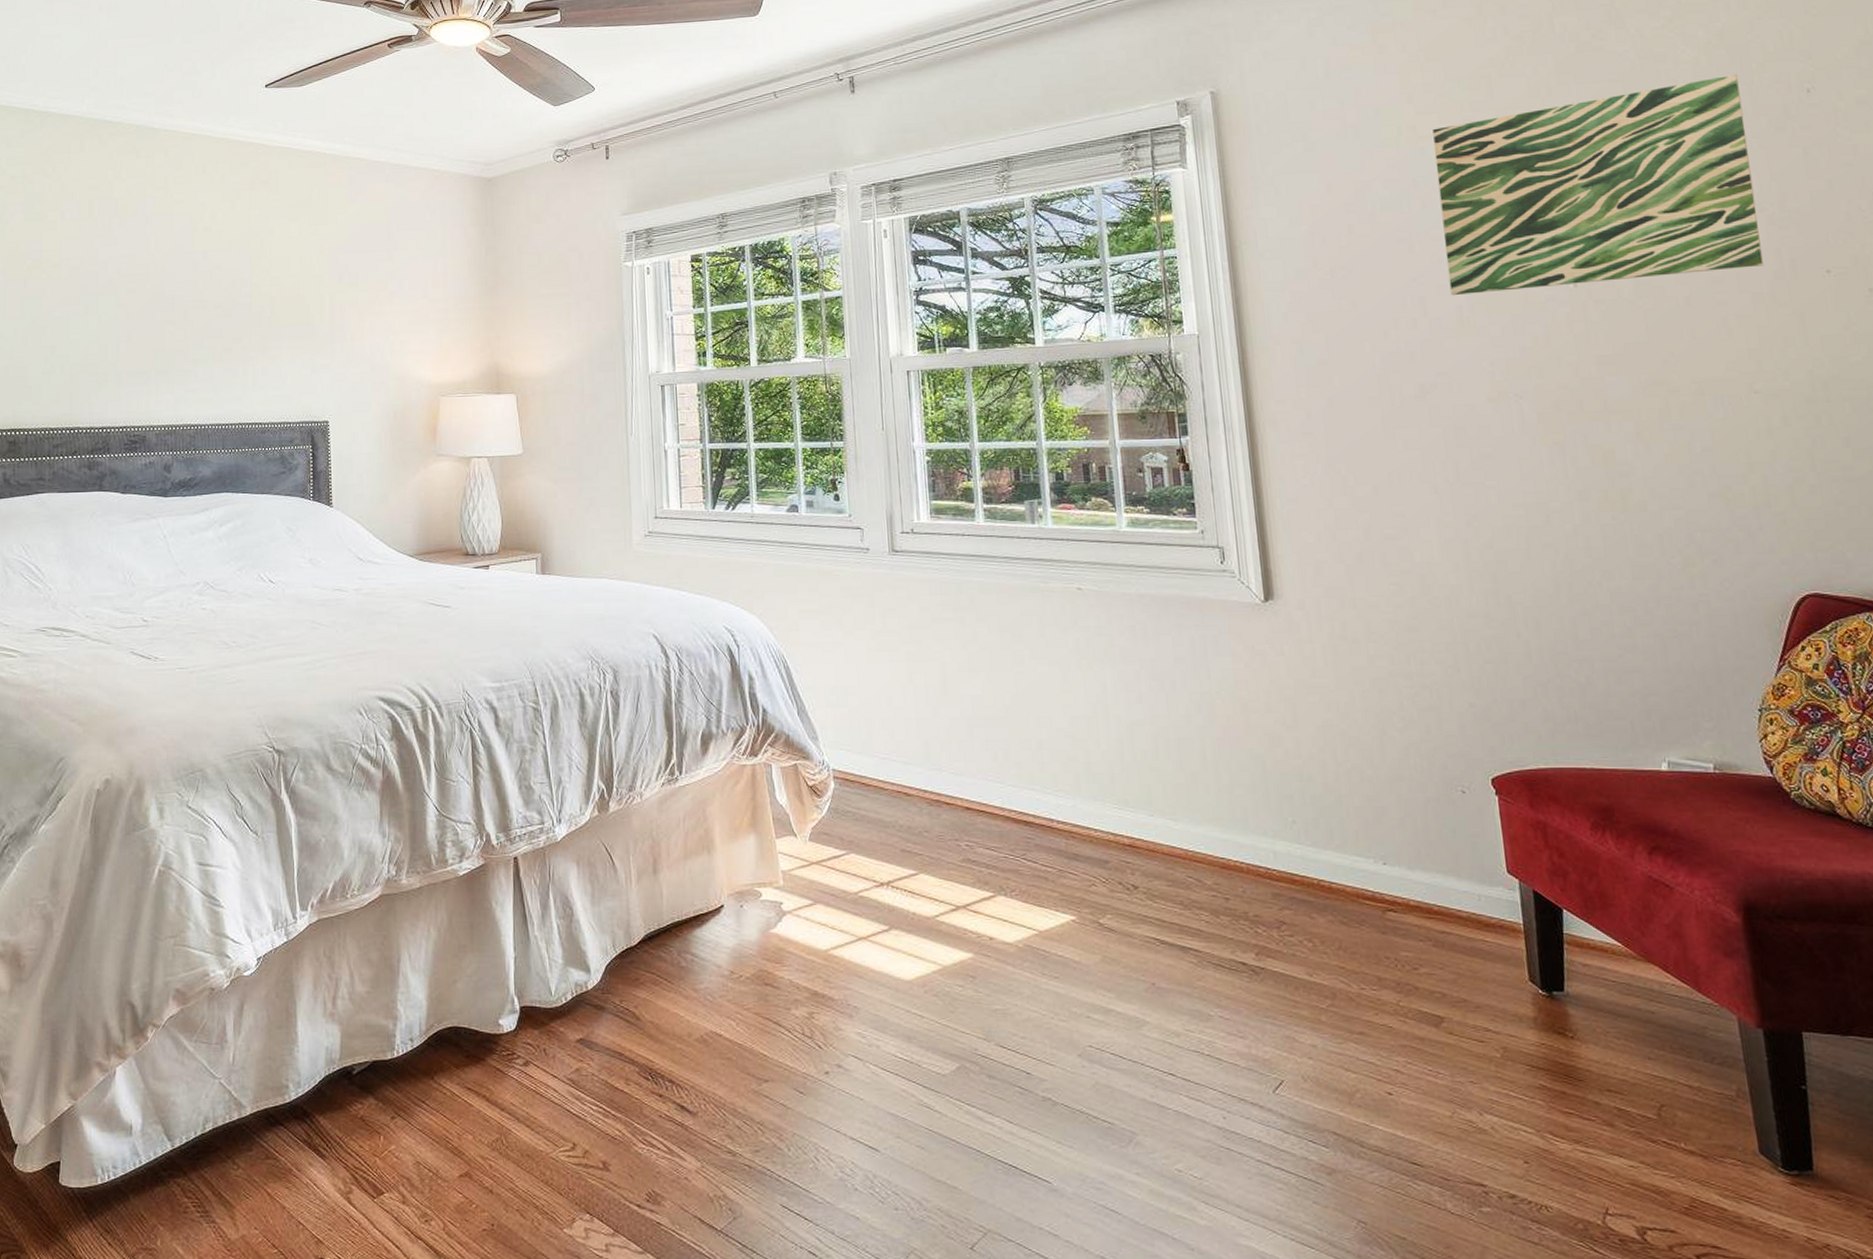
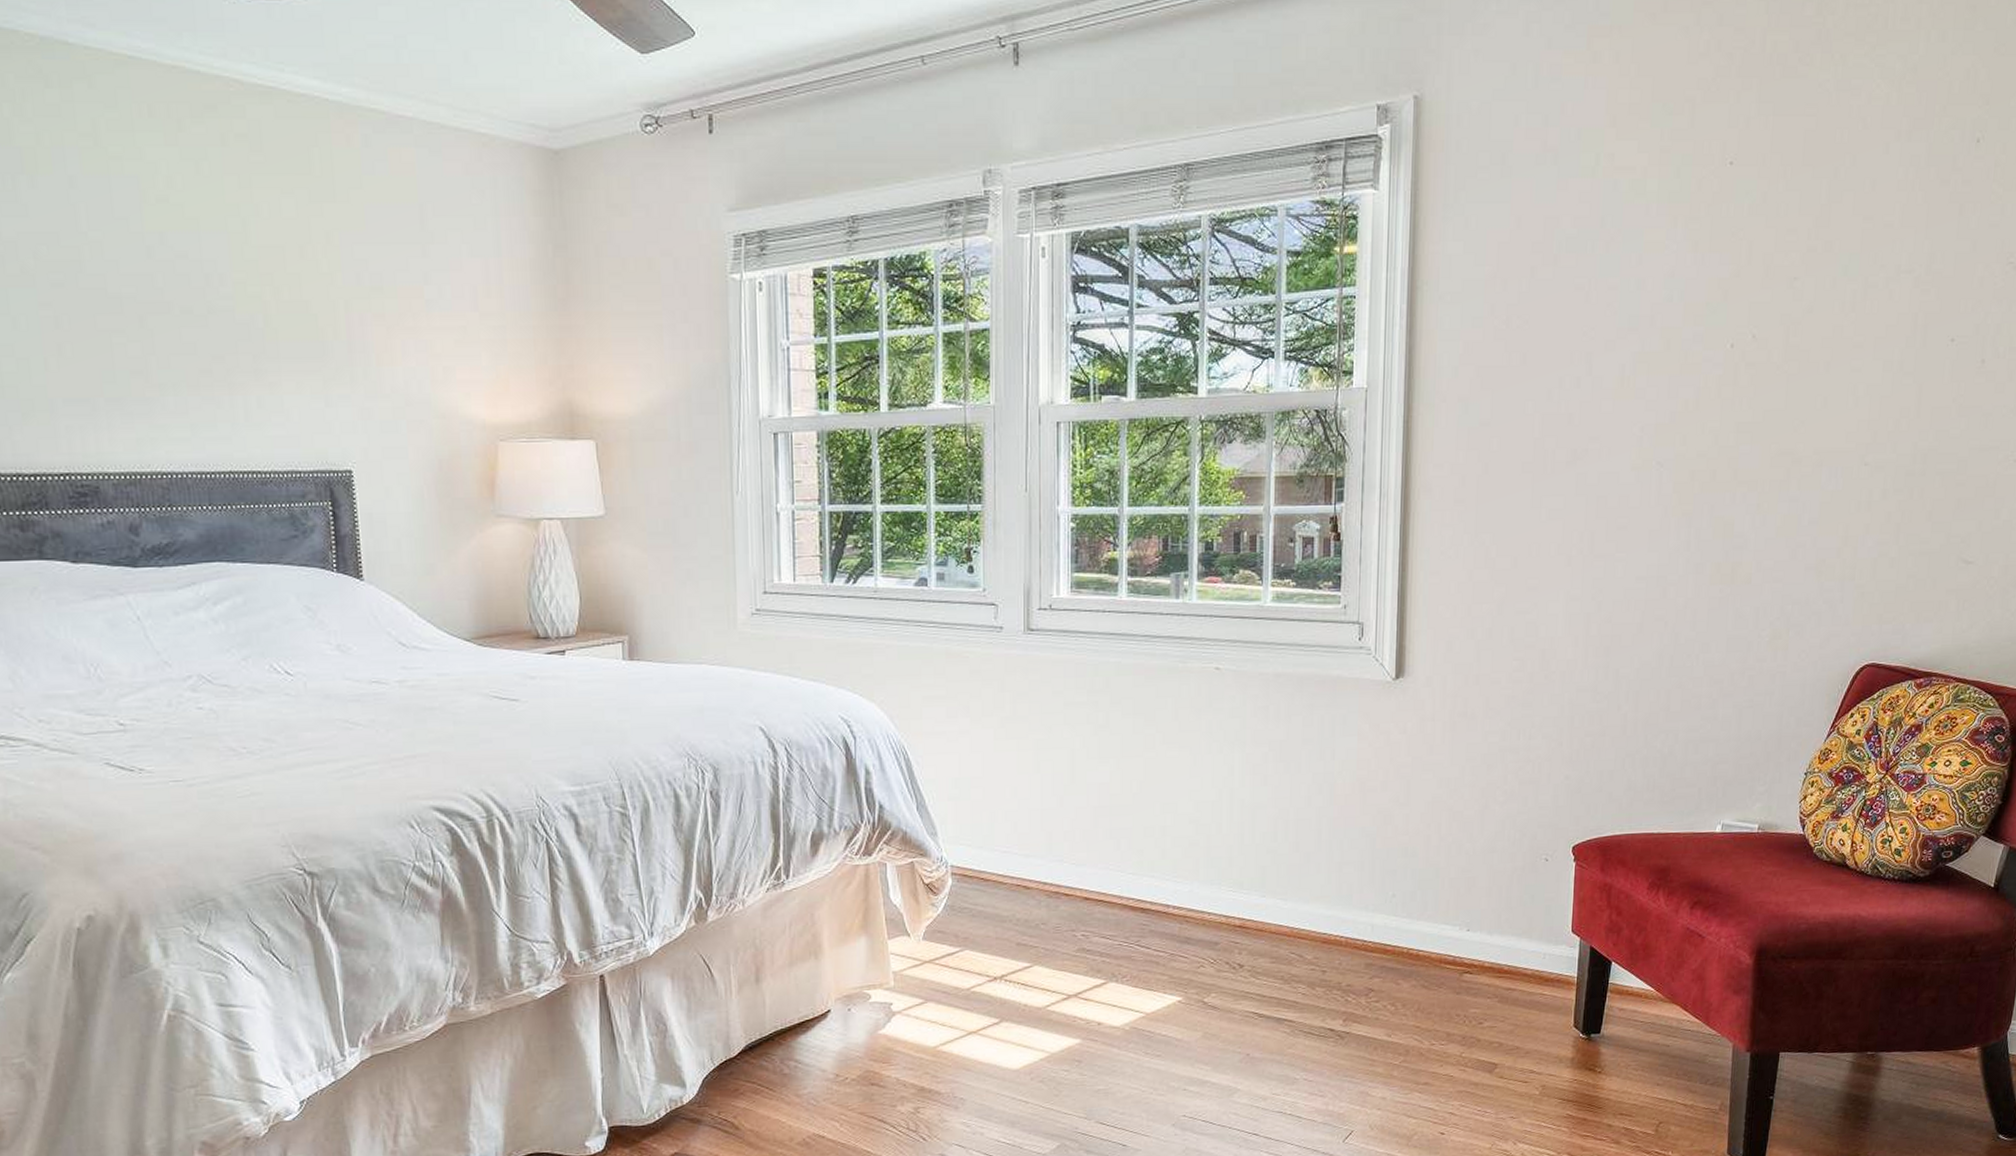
wall art: present [1433,74,1764,296] -> none [1617,116,1920,353]

